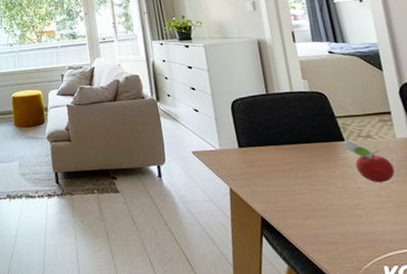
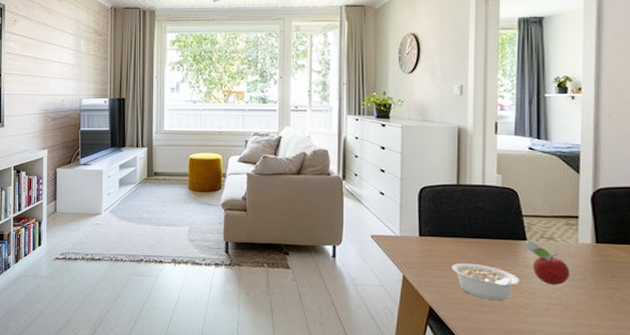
legume: none [275,169,350,204] -> present [451,263,523,300]

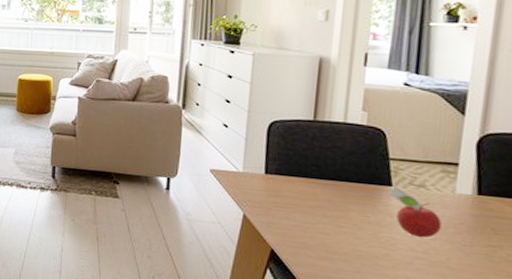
legume: present [451,263,523,300] -> none [299,205,383,249]

